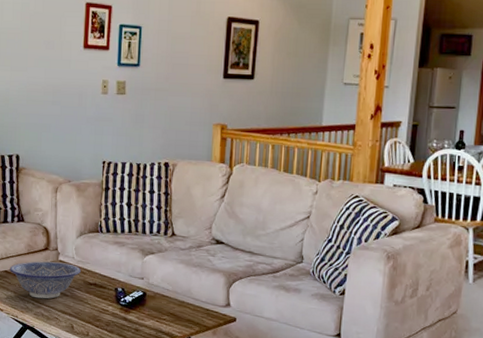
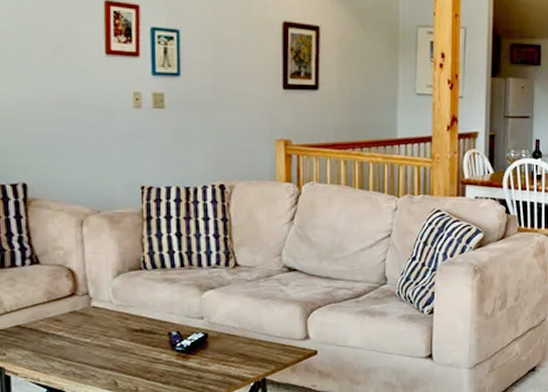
decorative bowl: present [9,261,82,299] -> none [23,309,123,355]

